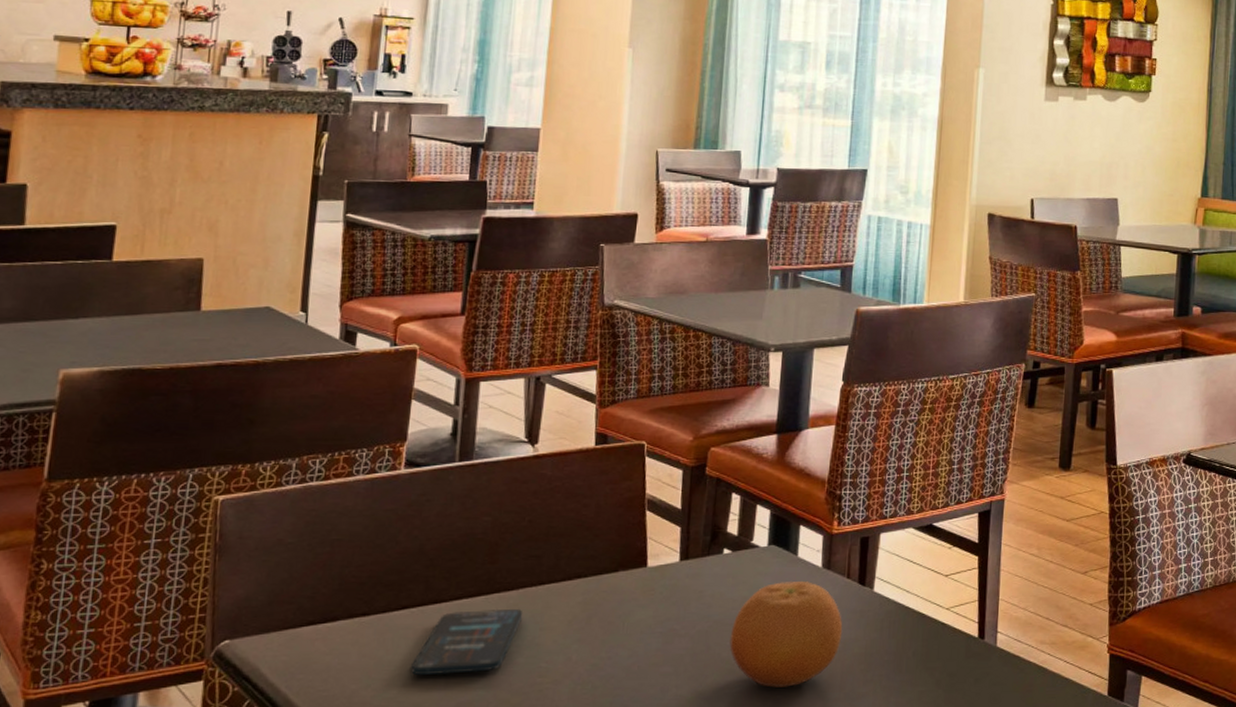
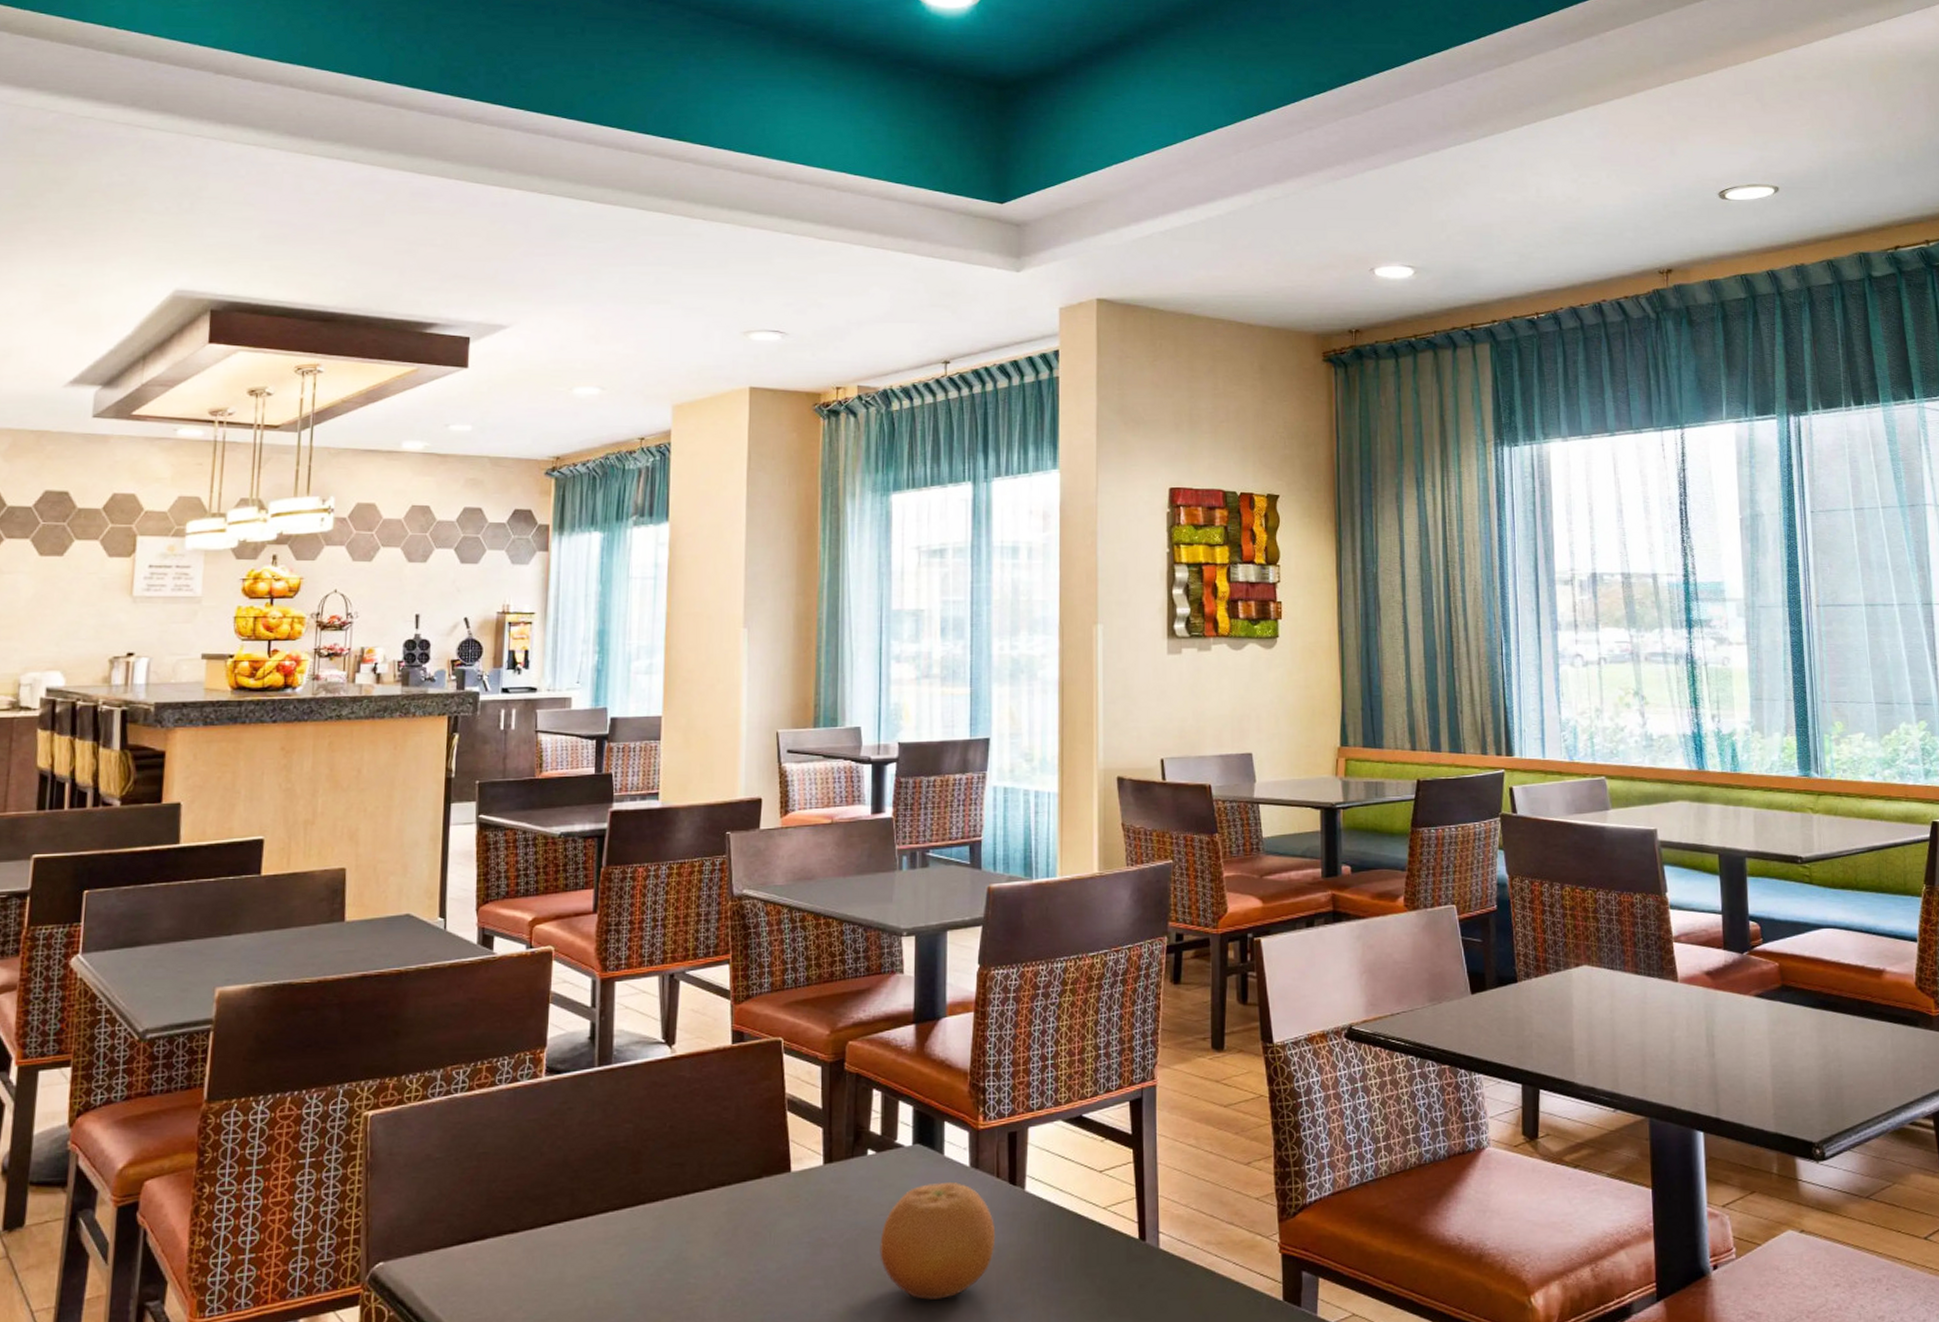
smartphone: present [411,608,523,676] -> none [561,1220,669,1295]

